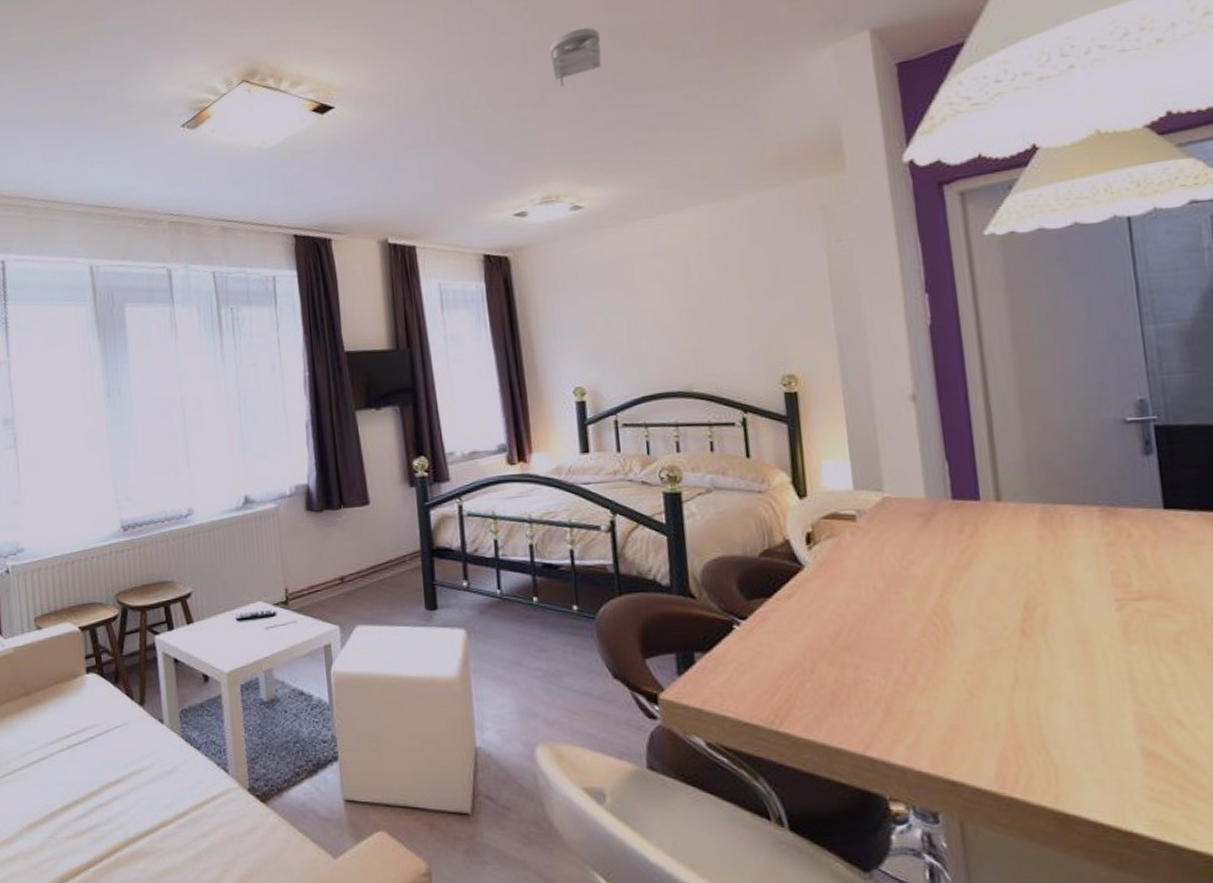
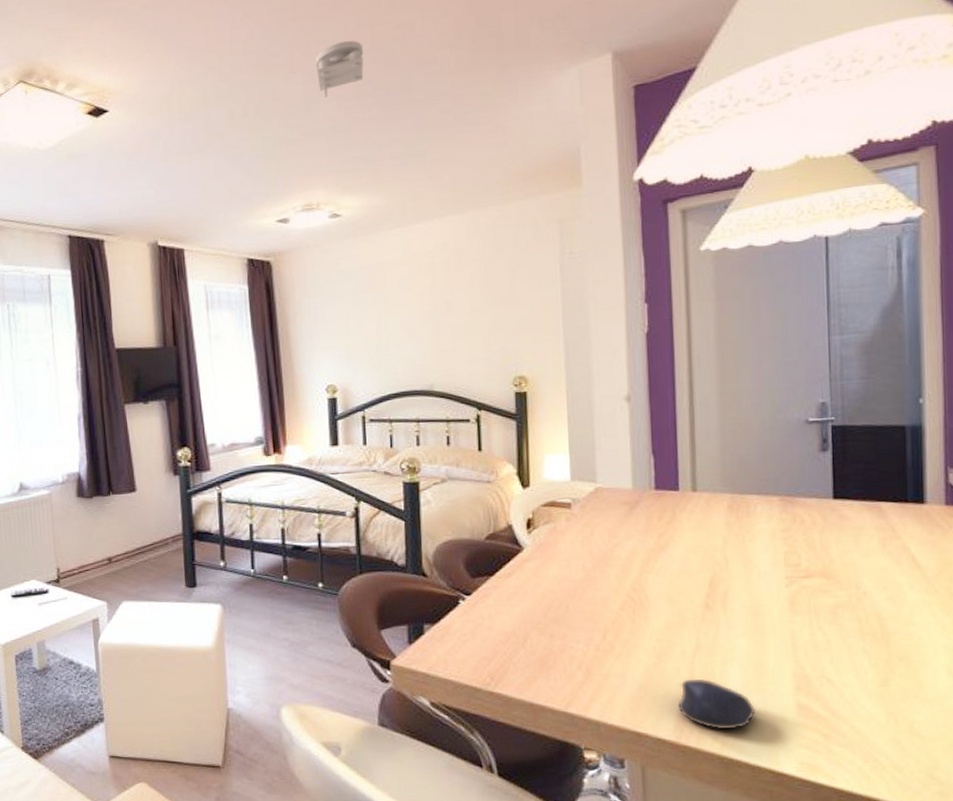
computer mouse: none [997,717,1092,779] -> present [678,678,755,730]

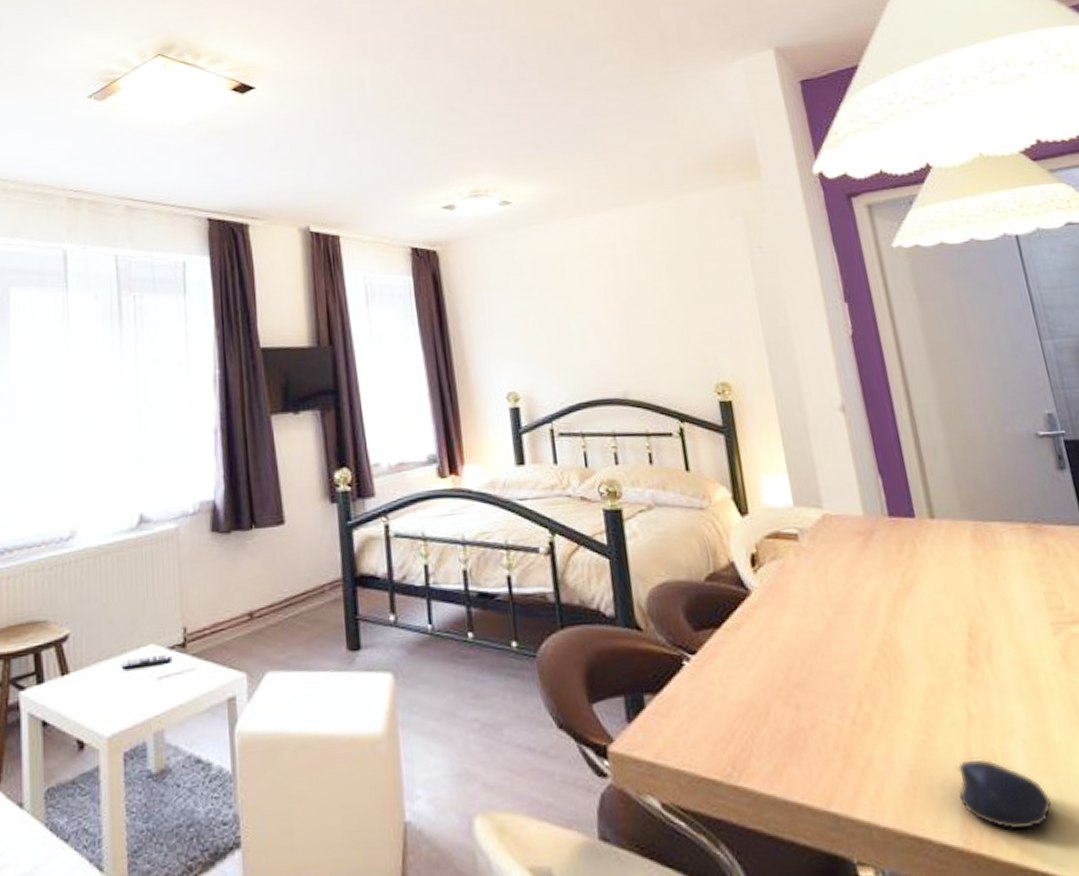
smoke detector: present [316,40,364,97] -> none [476,27,526,82]

